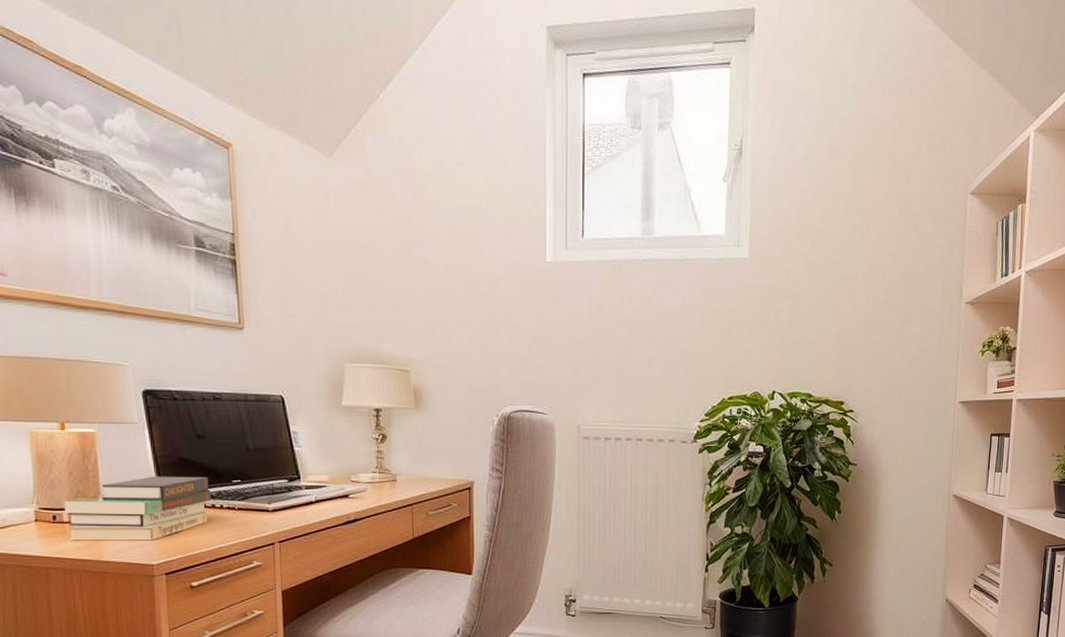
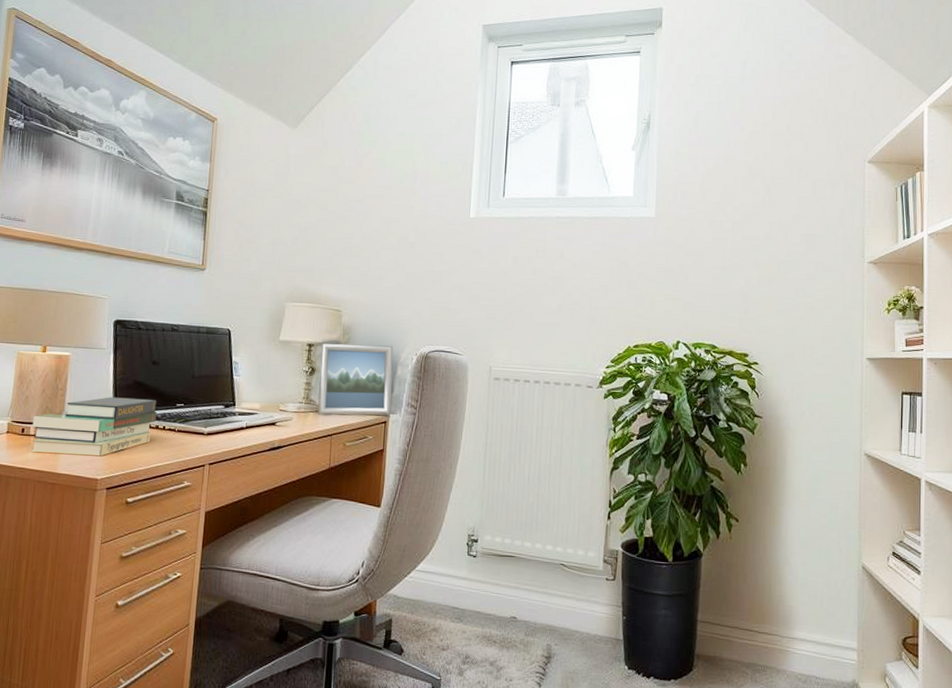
picture frame: none [390,406,475,485] -> present [317,342,393,416]

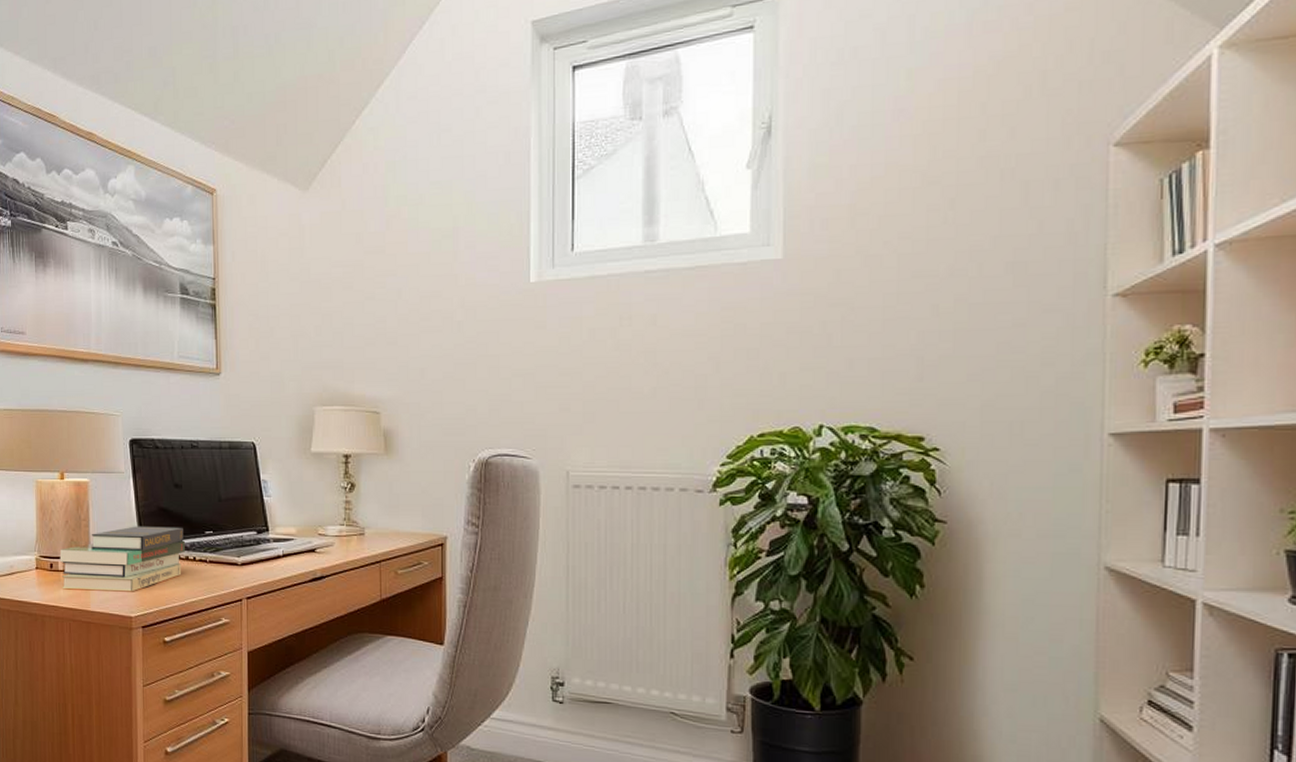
picture frame: present [317,342,393,416] -> none [360,451,448,539]

